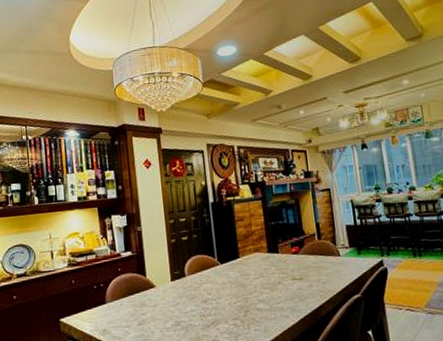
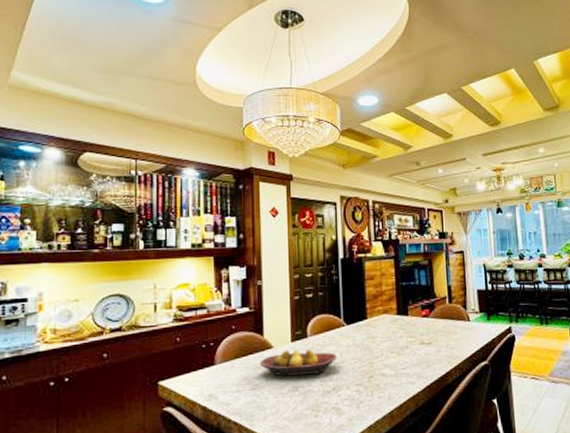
fruit bowl: none [144,287,214,313] -> present [259,349,337,377]

